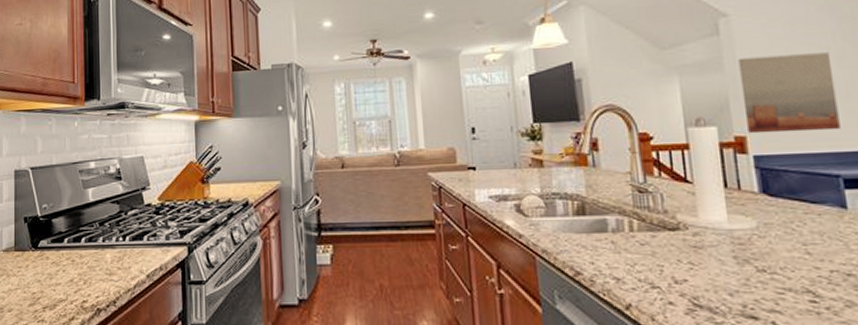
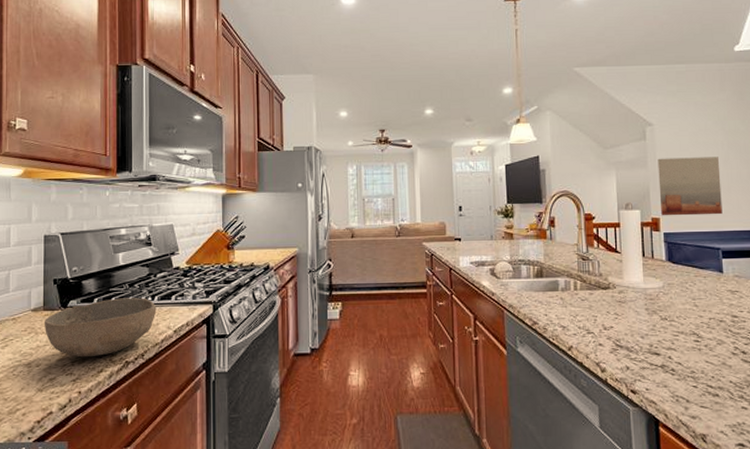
bowl: none [16,238,128,303] -> present [45,297,157,358]

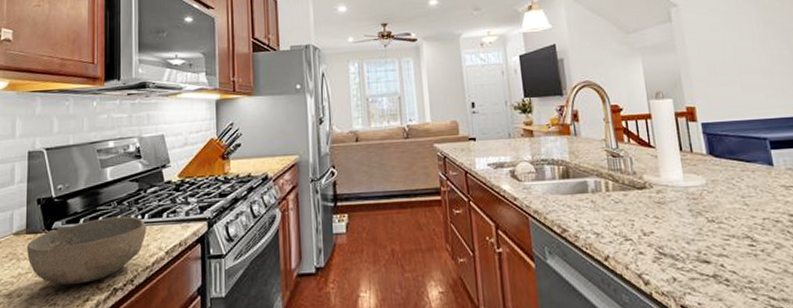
wall art: present [657,157,723,216] -> none [686,37,766,105]

